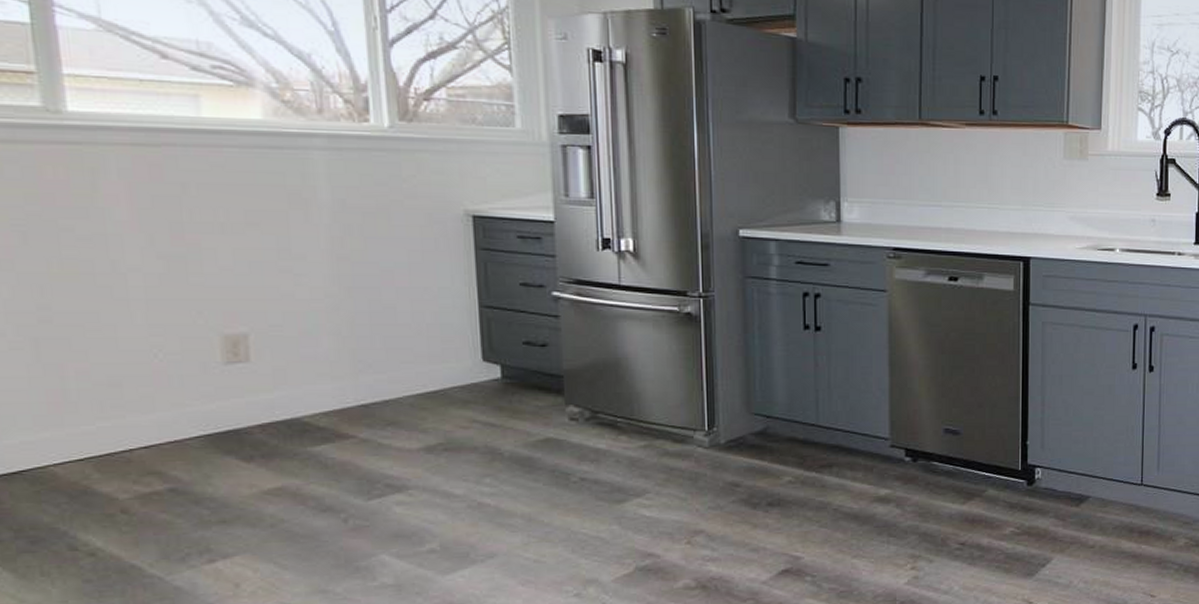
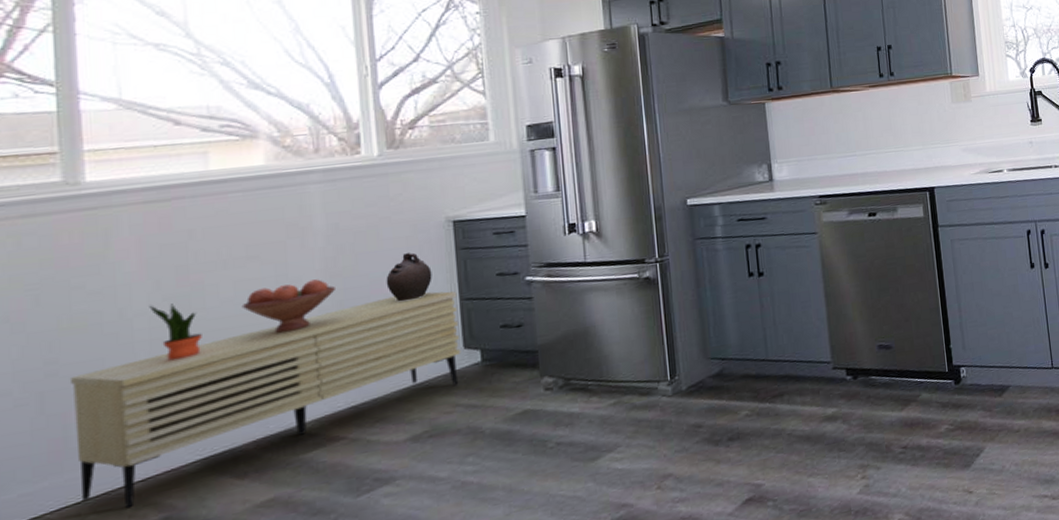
sideboard: none [64,291,480,474] -> present [69,291,461,509]
potted plant: none [143,261,201,325] -> present [149,303,202,361]
fruit bowl: none [242,260,343,314] -> present [241,279,335,334]
ceramic jug: none [398,244,449,299] -> present [386,252,432,302]

